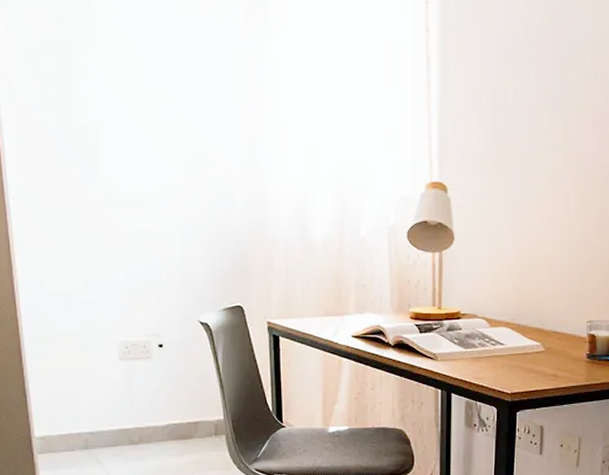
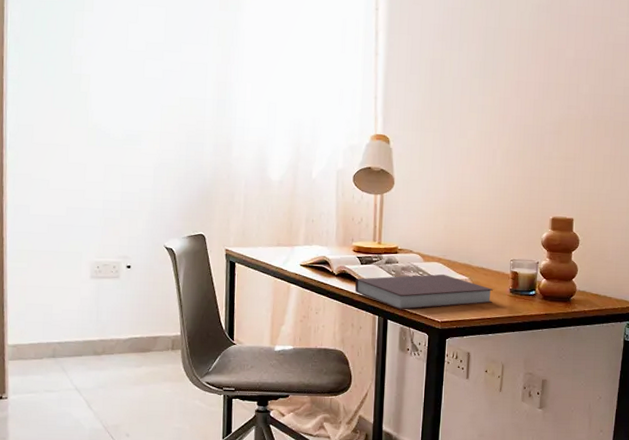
notebook: none [414,340,569,382] -> present [355,274,494,310]

